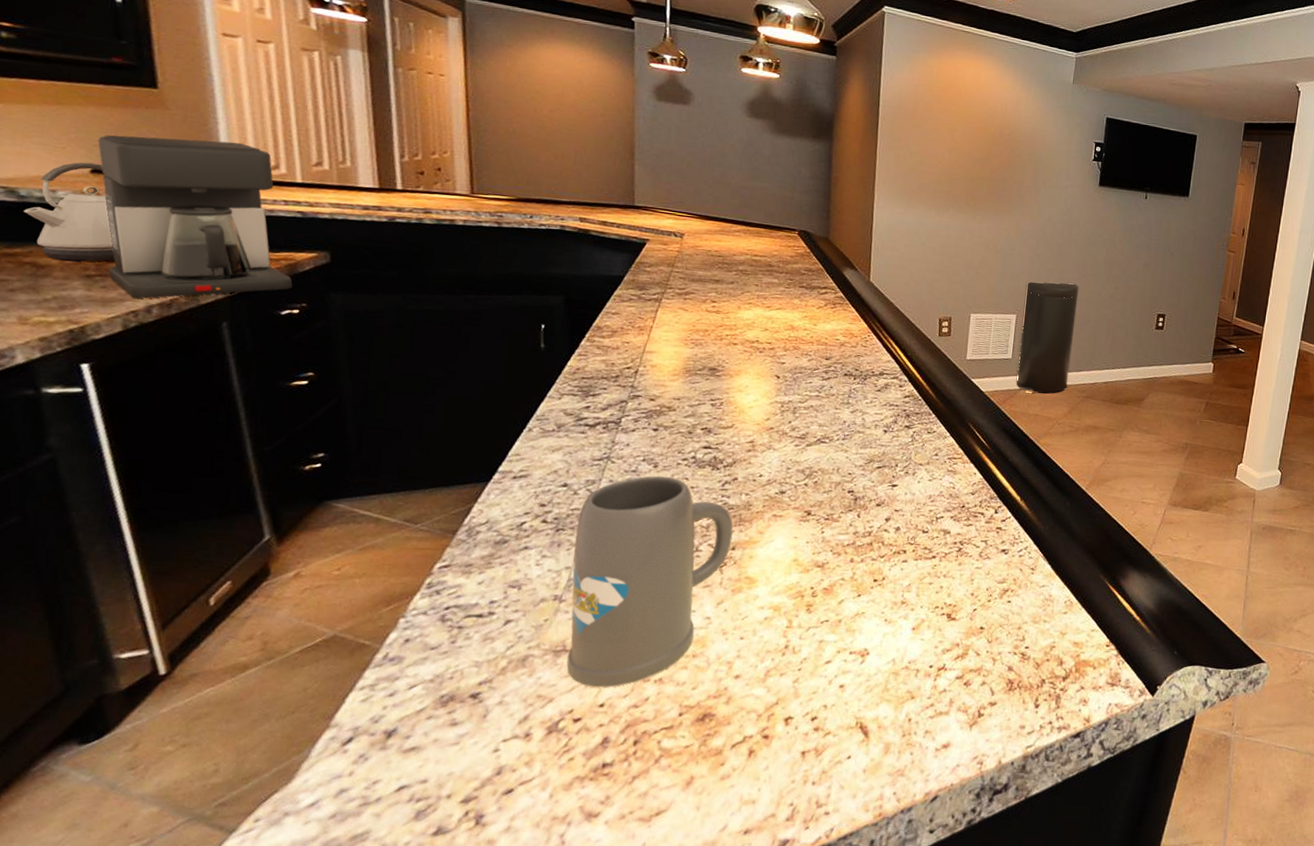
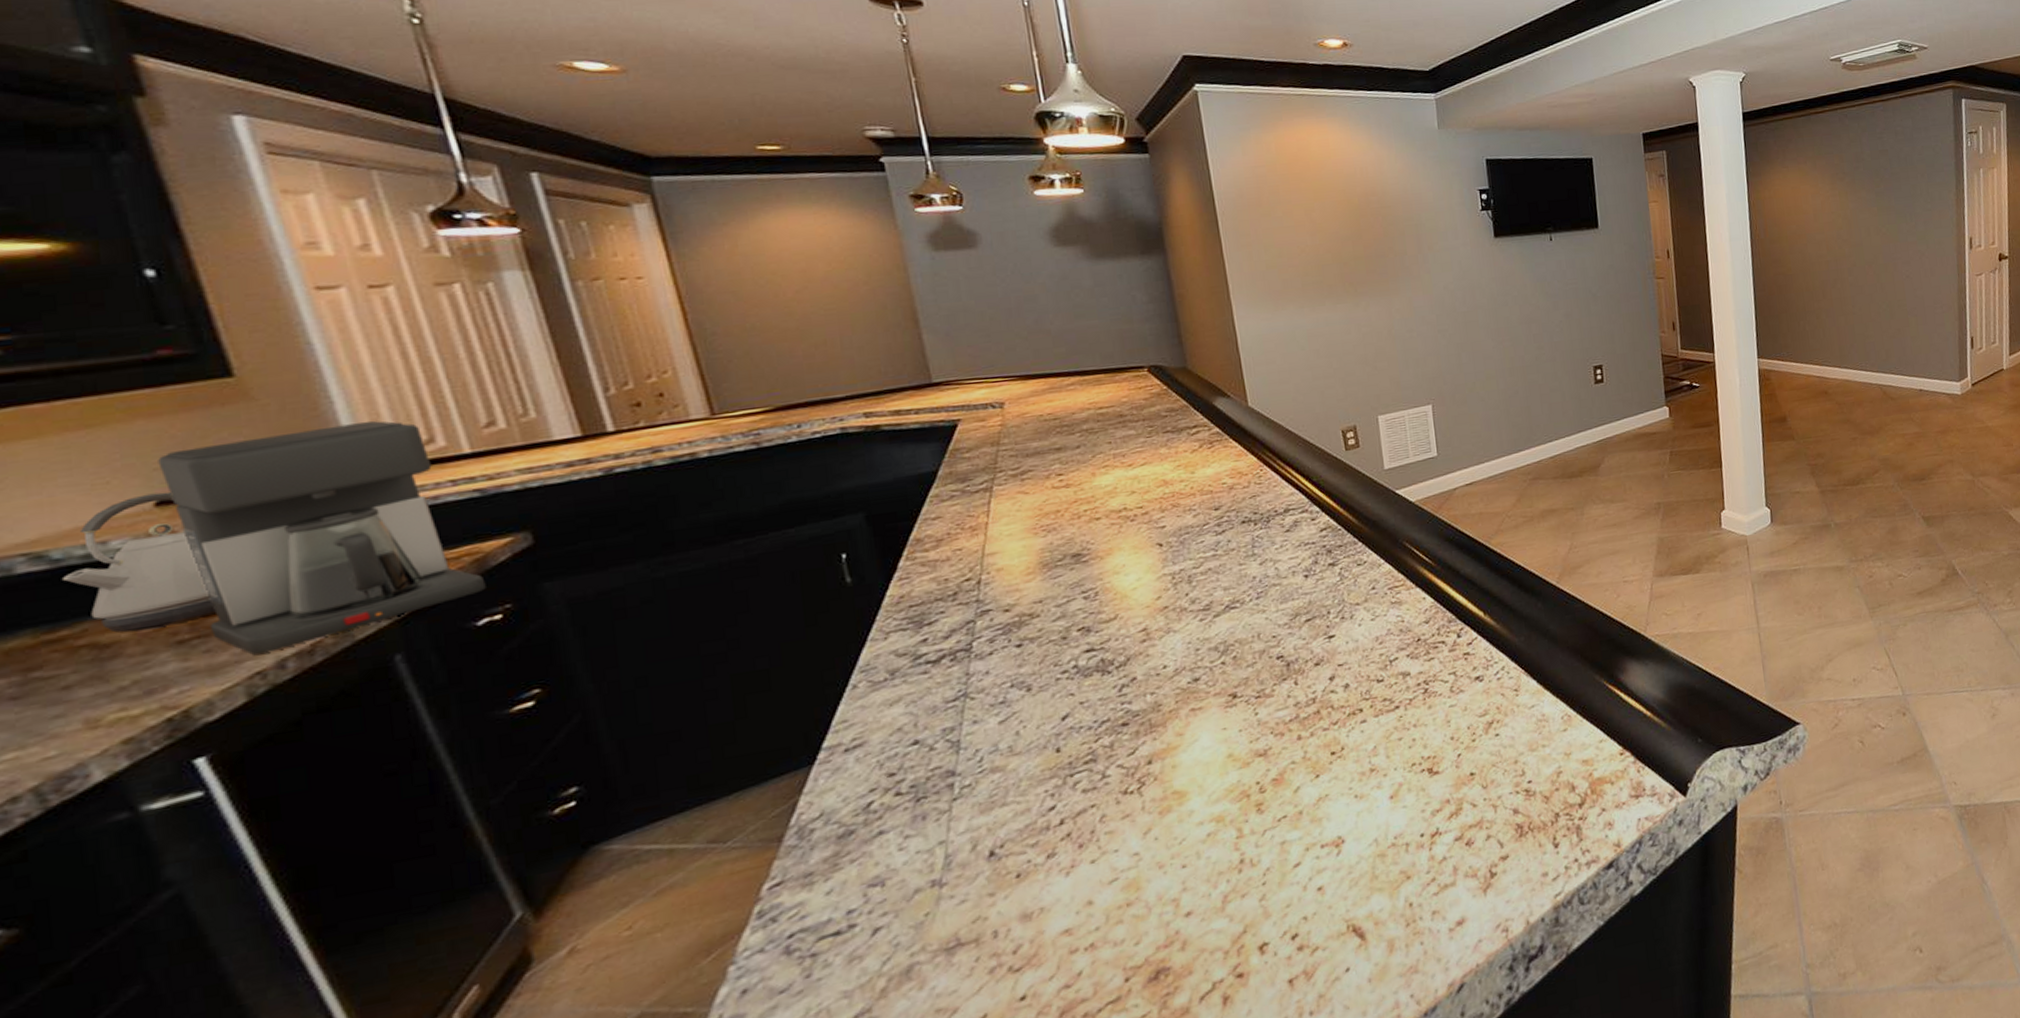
beer mug: present [566,476,734,687] -> none [941,697,1146,980]
pedal bin: present [1016,280,1079,394] -> none [1435,353,1509,490]

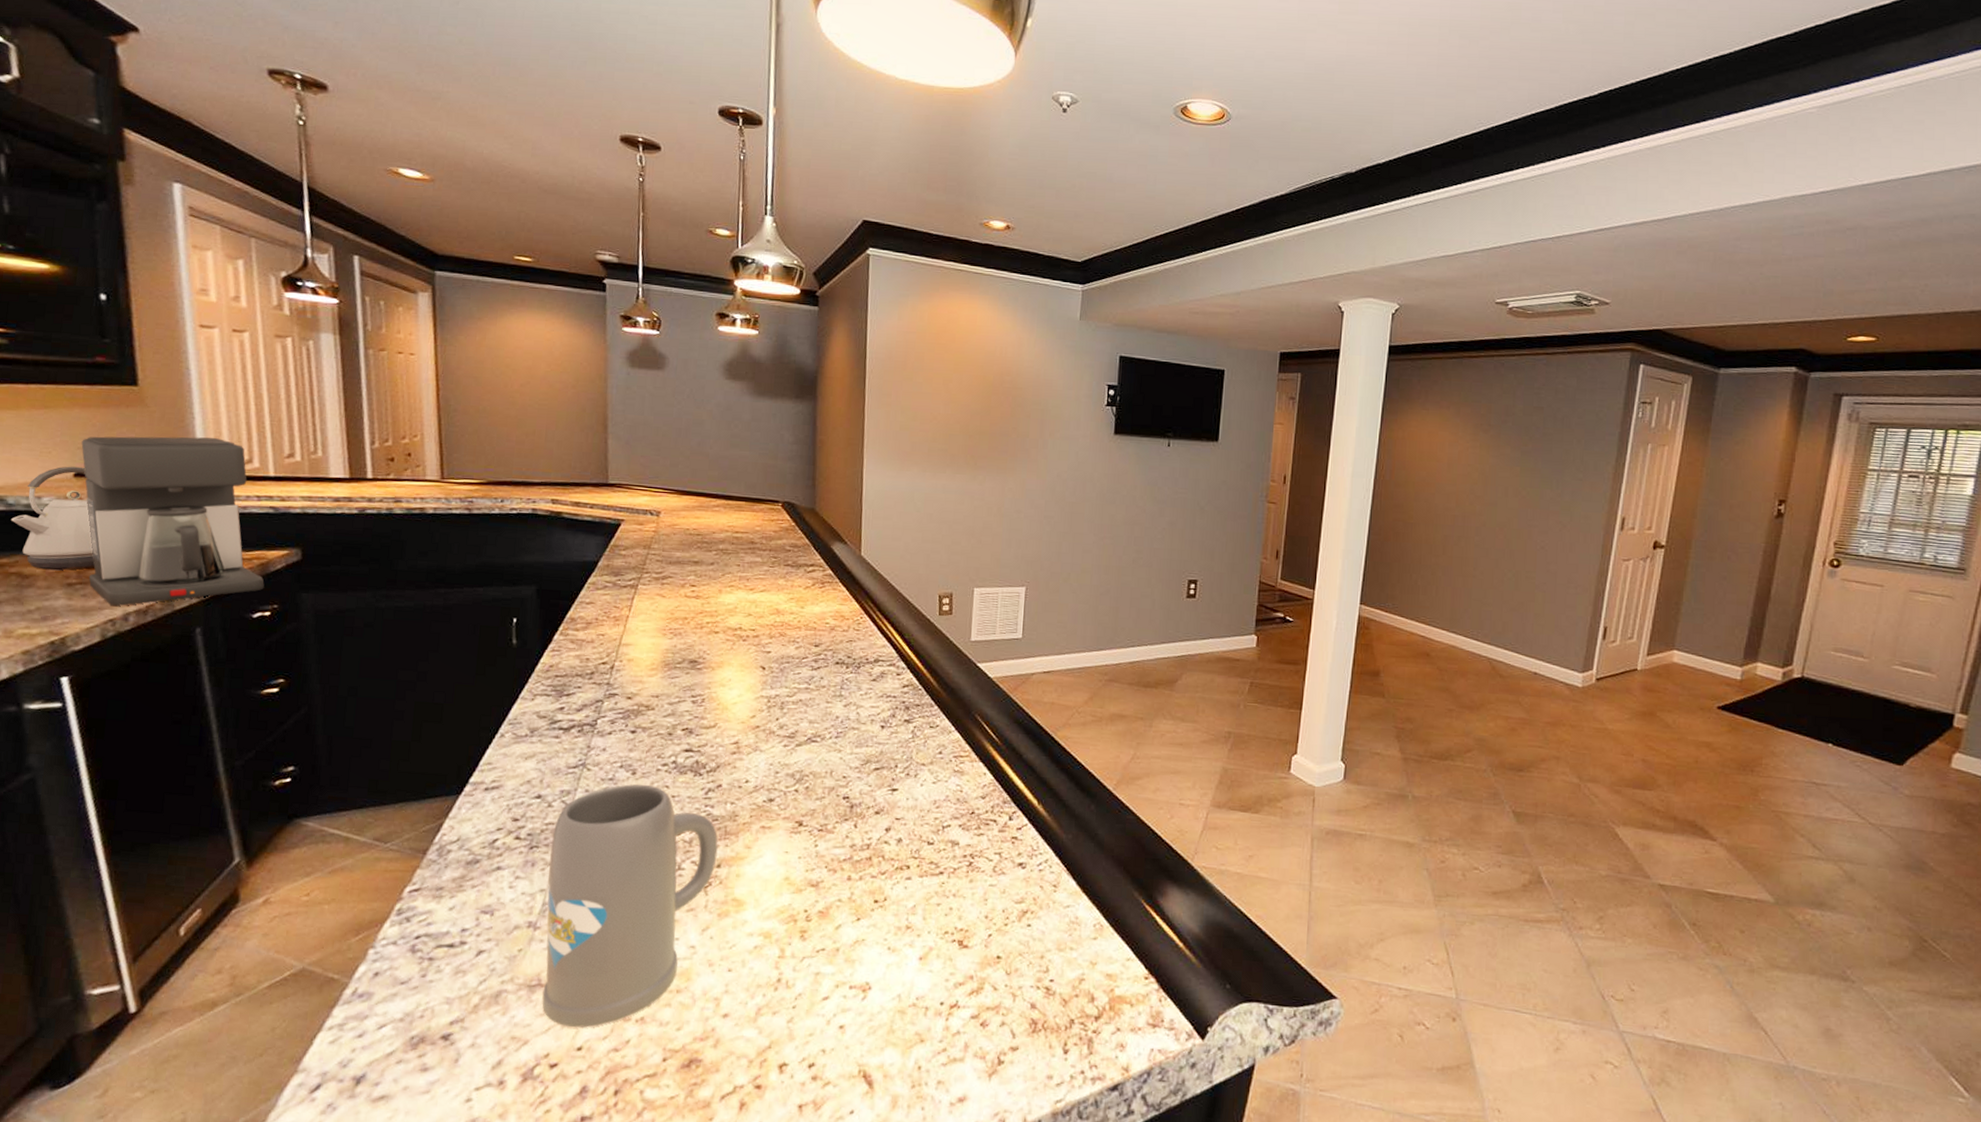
beer mug: none [941,697,1146,980] -> present [542,784,718,1028]

